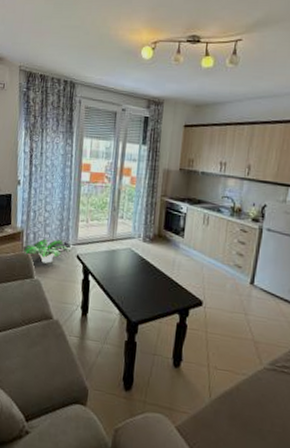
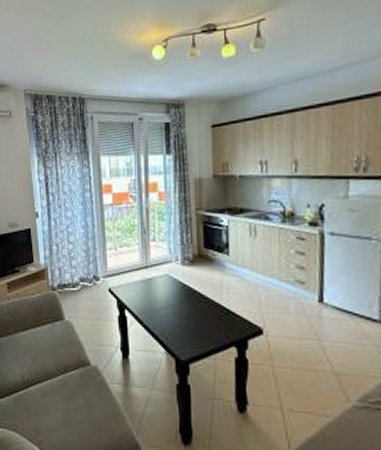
potted plant: present [24,238,70,264] -> none [50,272,101,302]

